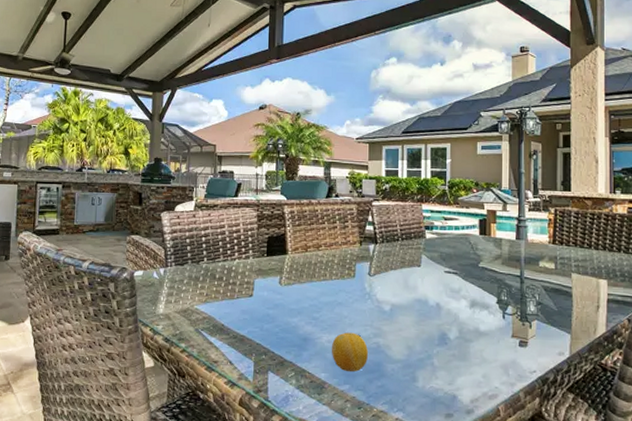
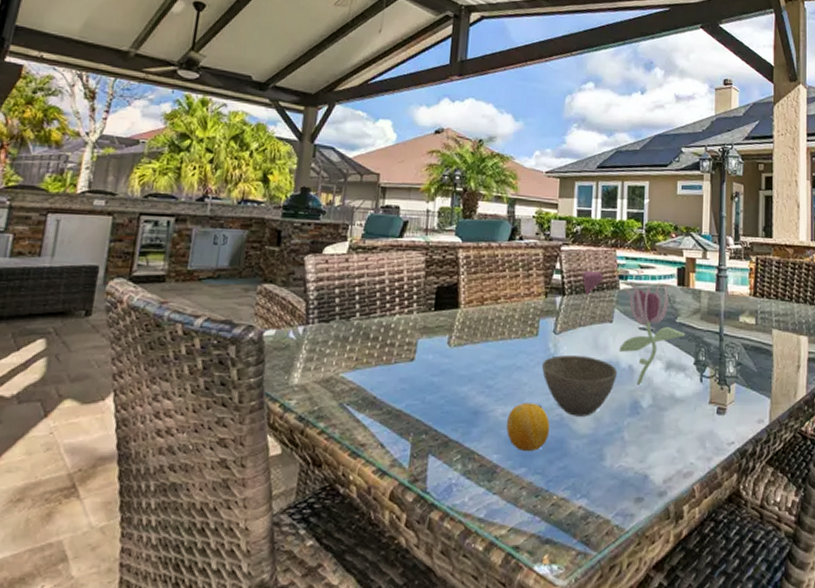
bowl: none [359,294,426,345] -> present [541,355,617,417]
flower: none [391,222,488,320] -> present [581,270,685,385]

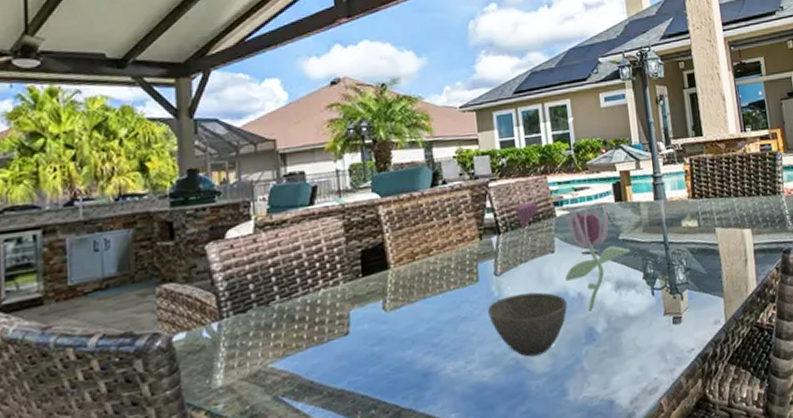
fruit: present [506,403,549,451] -> none [459,352,506,404]

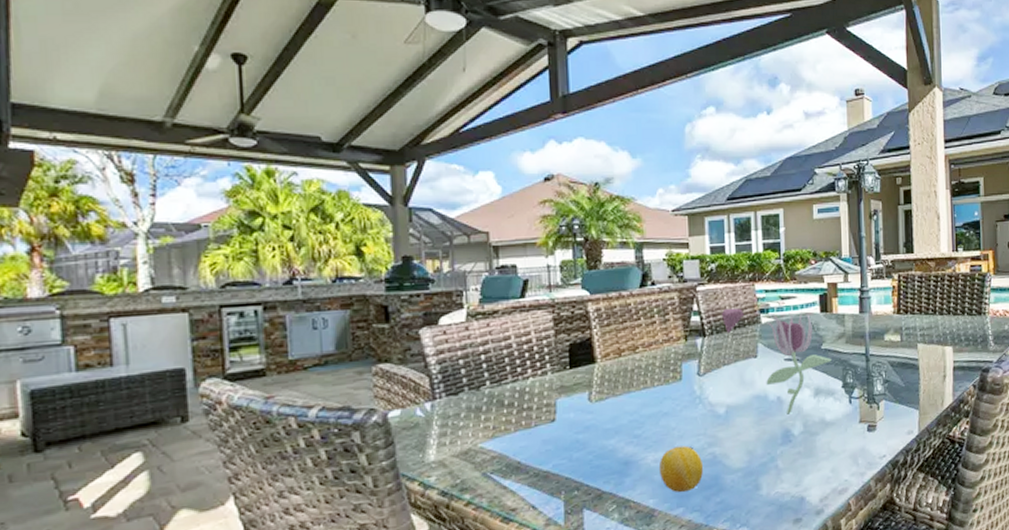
fruit: none [459,352,506,404] -> present [658,445,703,492]
bowl: present [487,292,567,357] -> none [688,393,766,453]

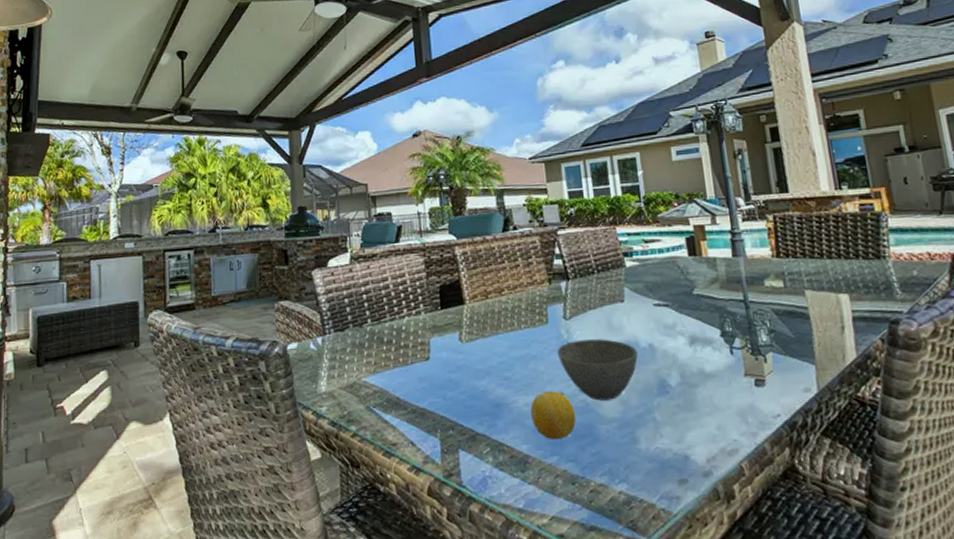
bowl: none [688,393,766,453] -> present [556,339,638,401]
flower: present [721,307,831,415] -> none [583,251,706,363]

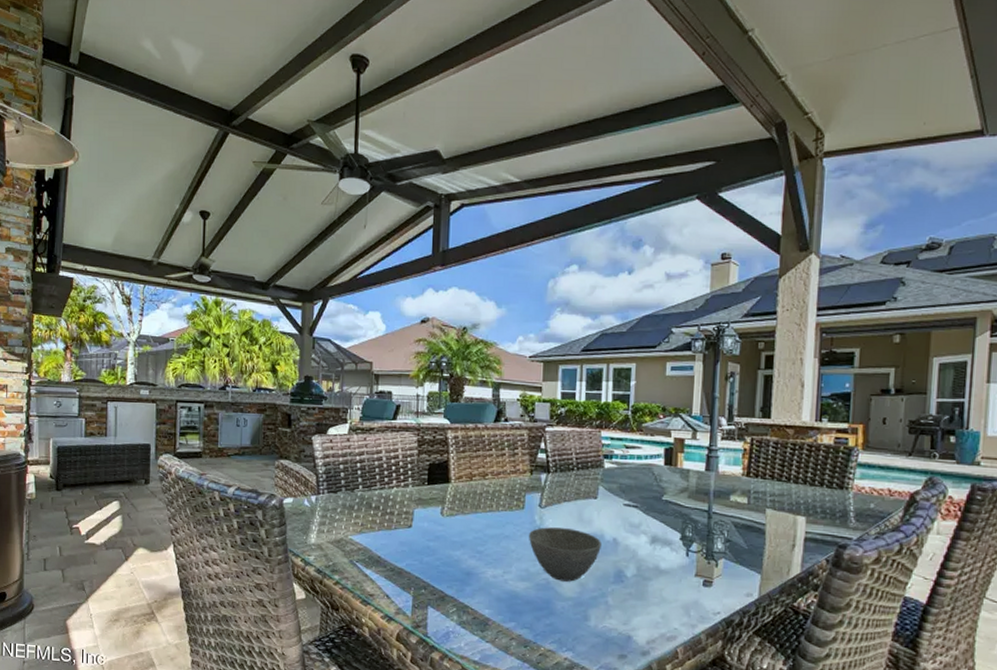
fruit: present [530,391,576,439] -> none [496,567,536,609]

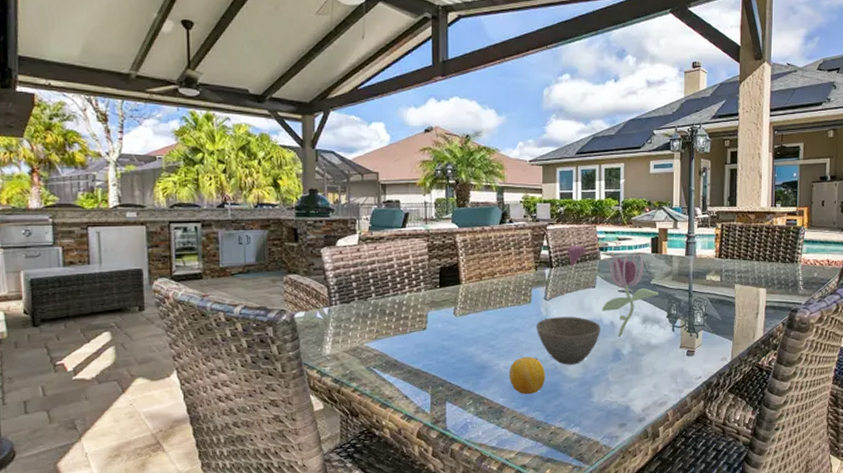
fruit: none [496,567,536,609] -> present [508,357,545,394]
flower: none [566,450,671,556] -> present [566,245,659,337]

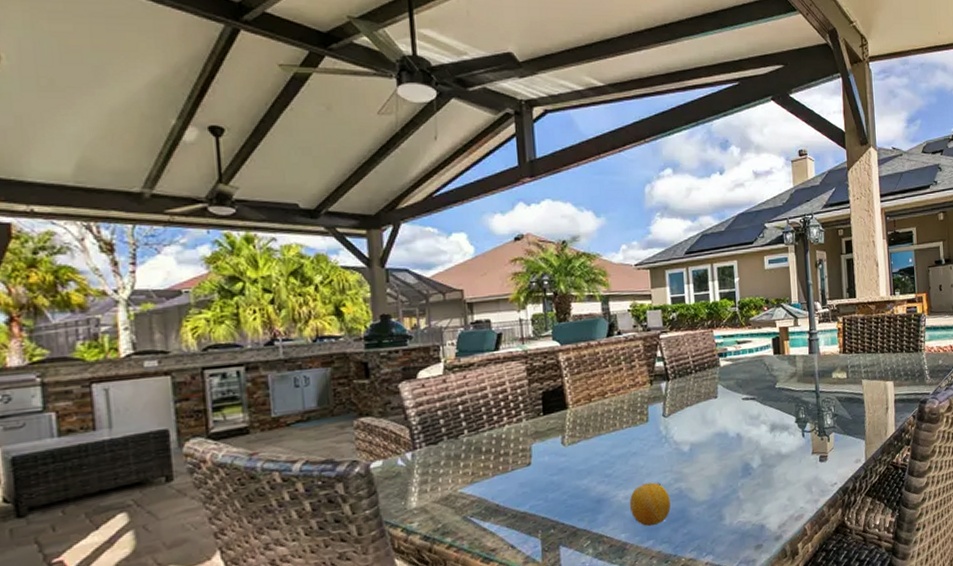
bowl: present [535,317,600,365] -> none [655,432,727,487]
flower: present [566,245,659,337] -> none [683,353,785,449]

